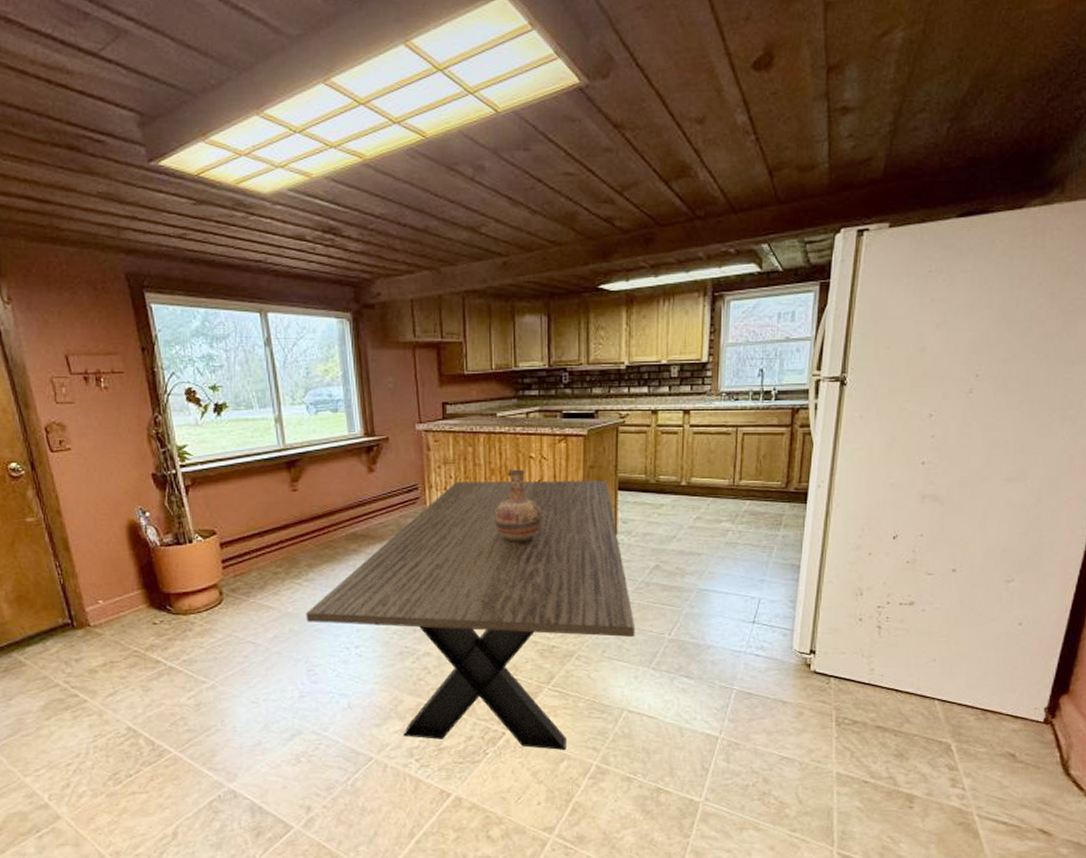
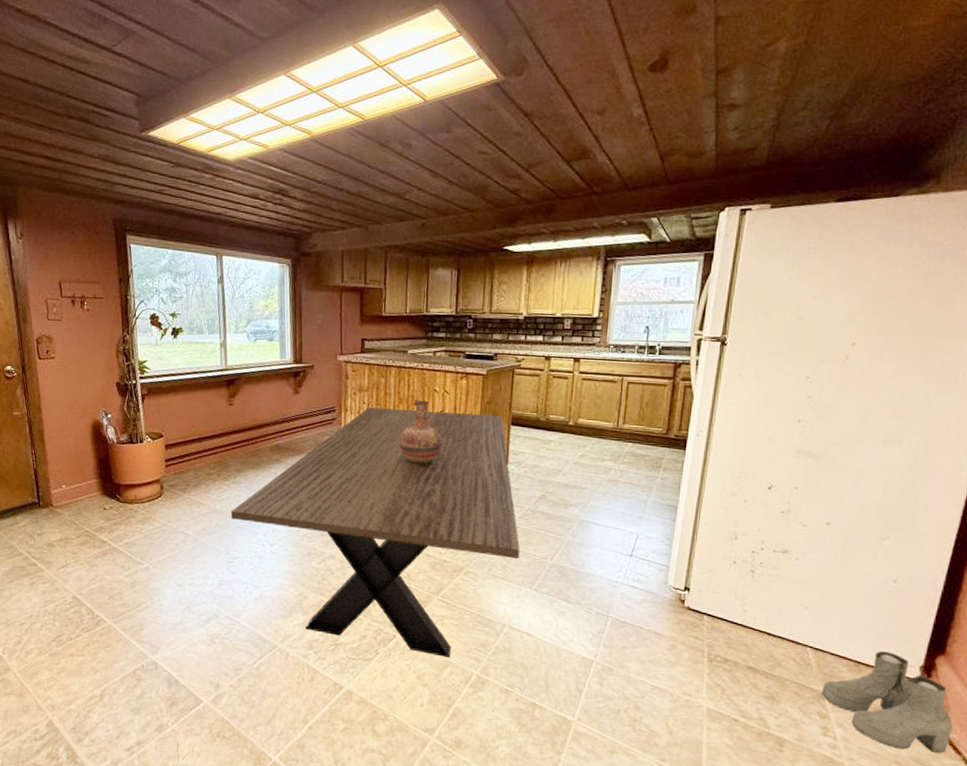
boots: none [950,696,1076,792] -> present [822,651,953,753]

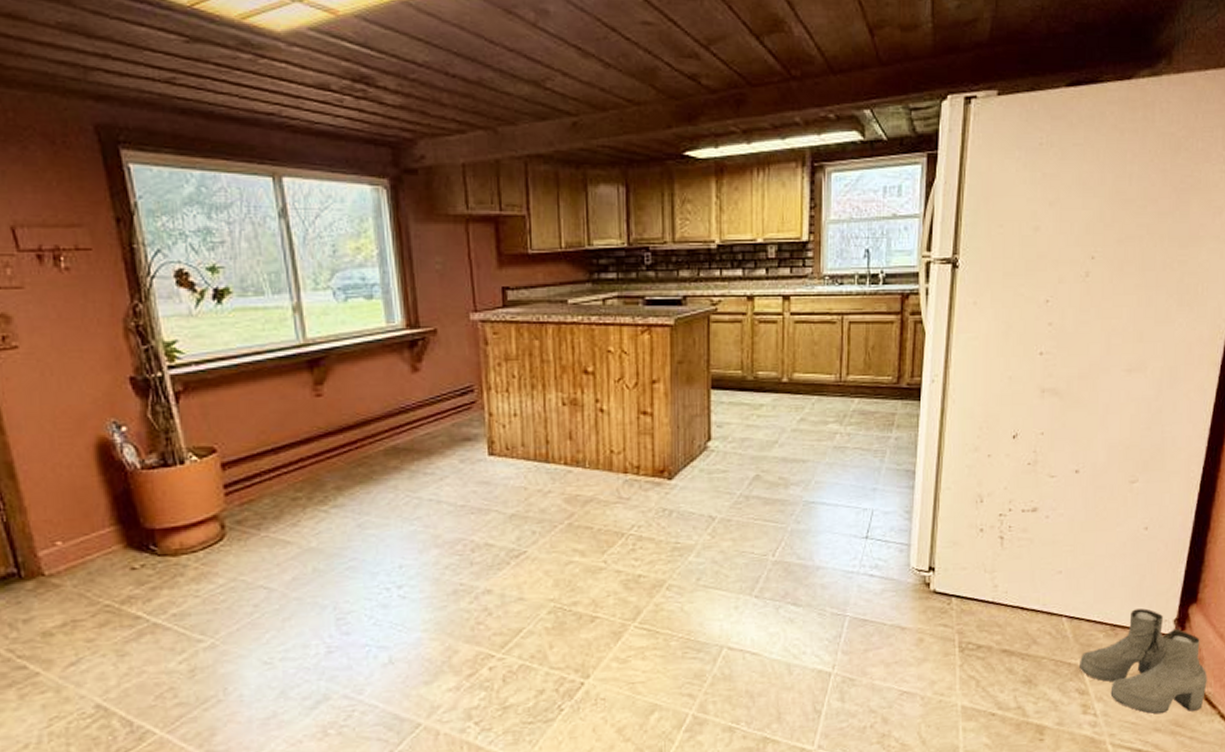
dining table: present [230,407,520,657] -> none [333,378,735,700]
vase: present [399,400,442,463] -> none [567,366,625,451]

